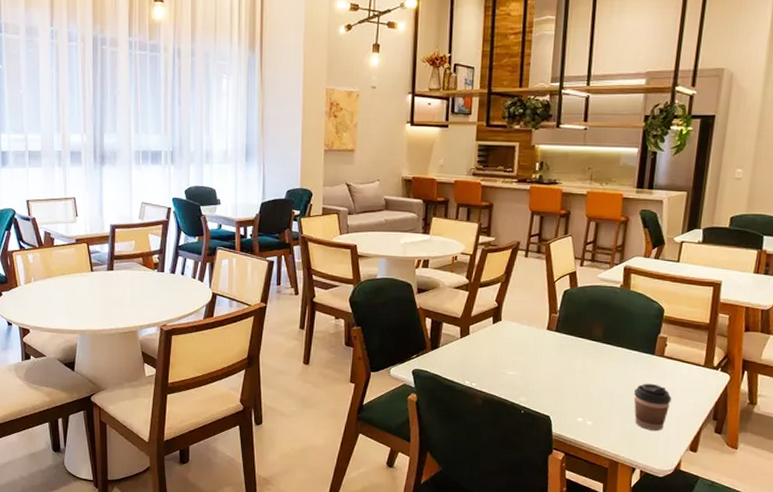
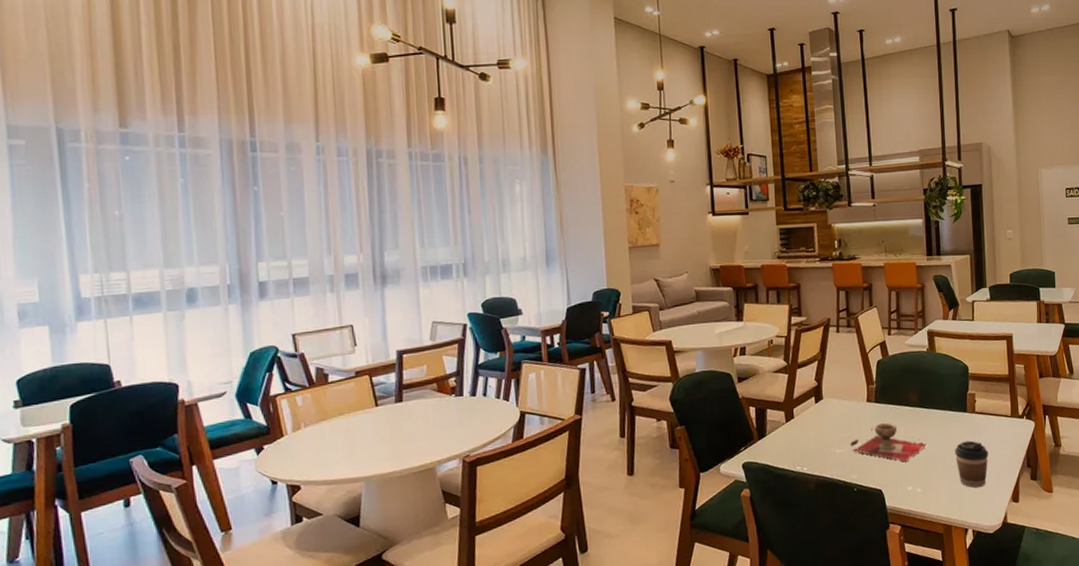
decorative bowl: none [524,352,604,394] -> present [850,422,926,462]

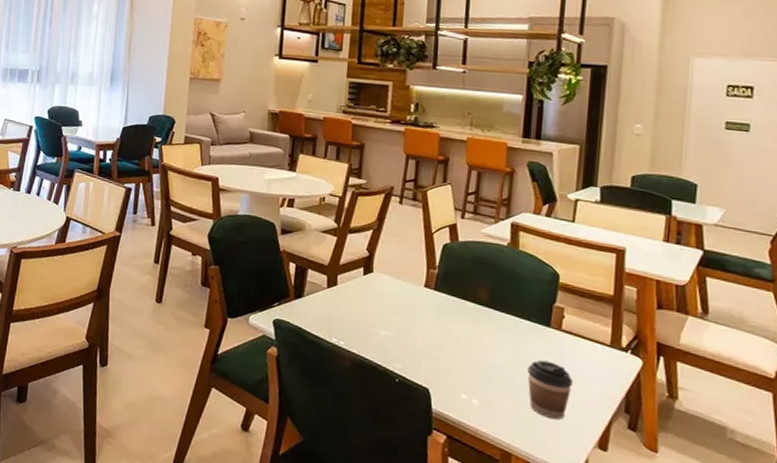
decorative bowl: present [850,422,926,462] -> none [398,314,492,366]

